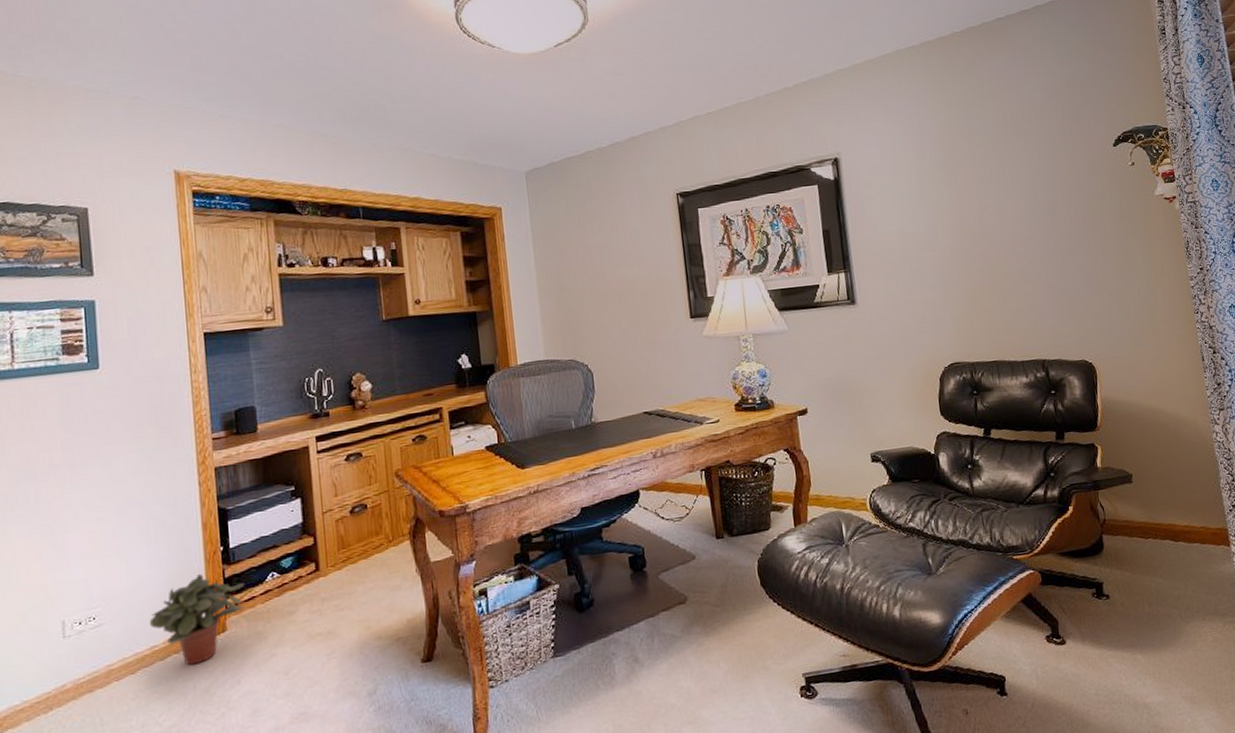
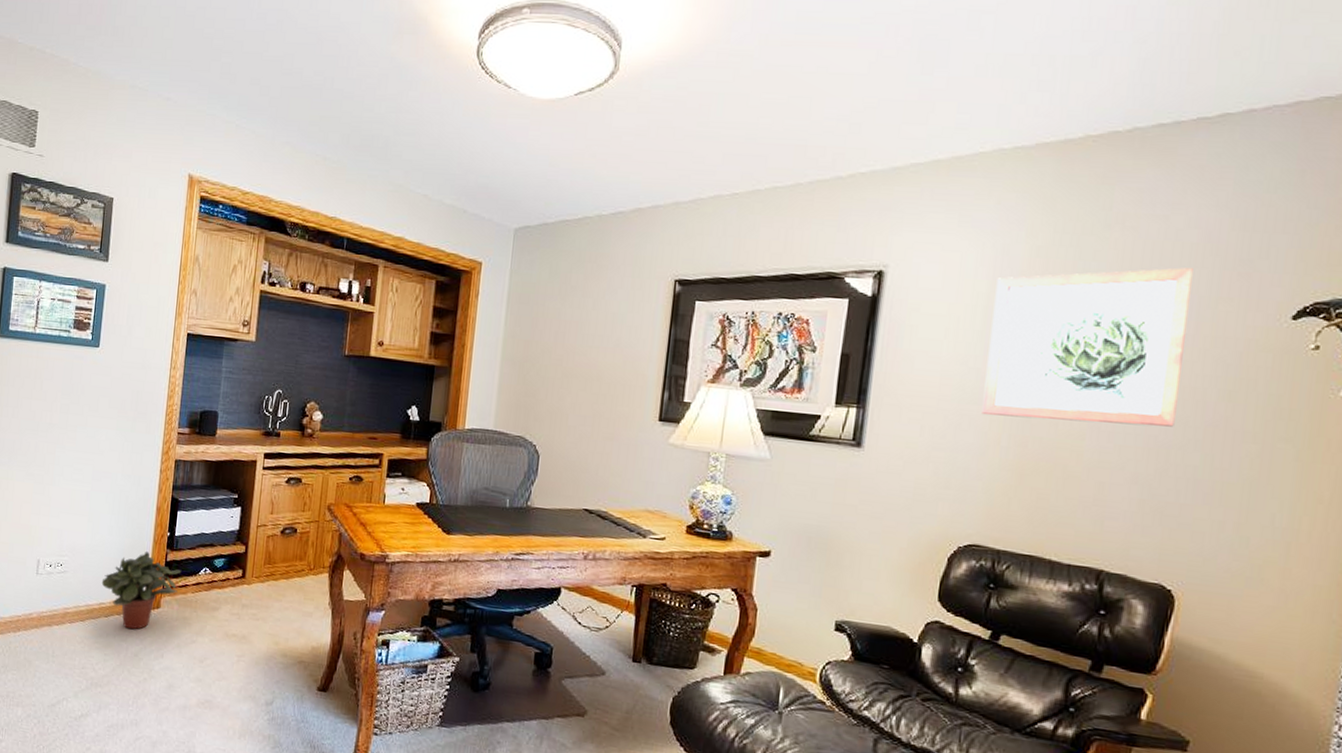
wall art: none [920,120,1063,257] -> present [982,268,1193,427]

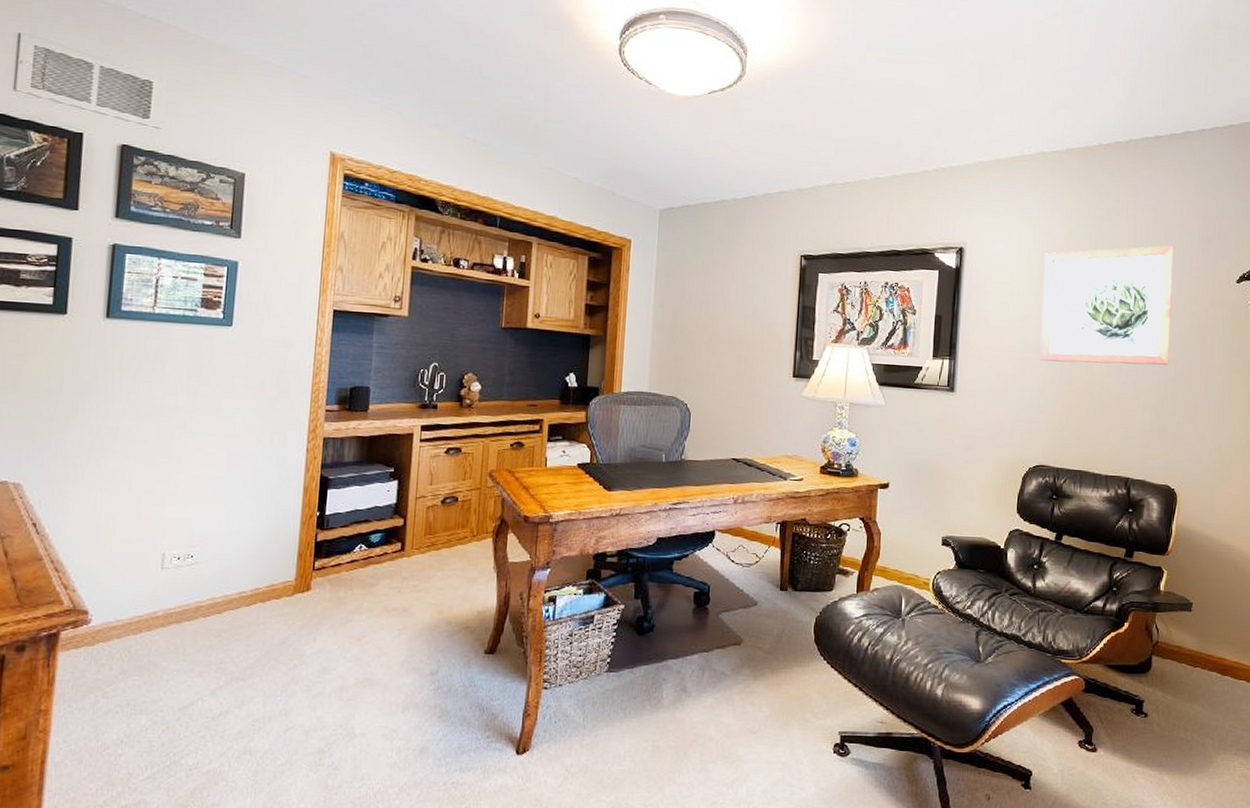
potted plant: present [101,552,182,630] -> none [241,534,334,616]

